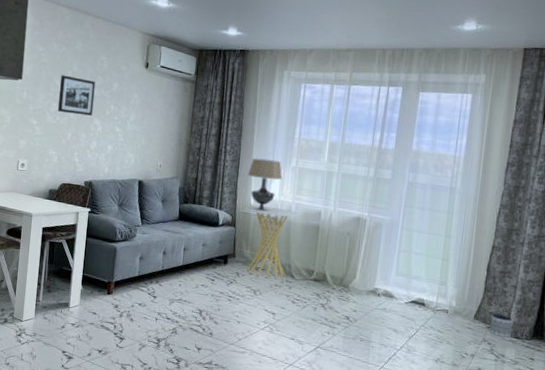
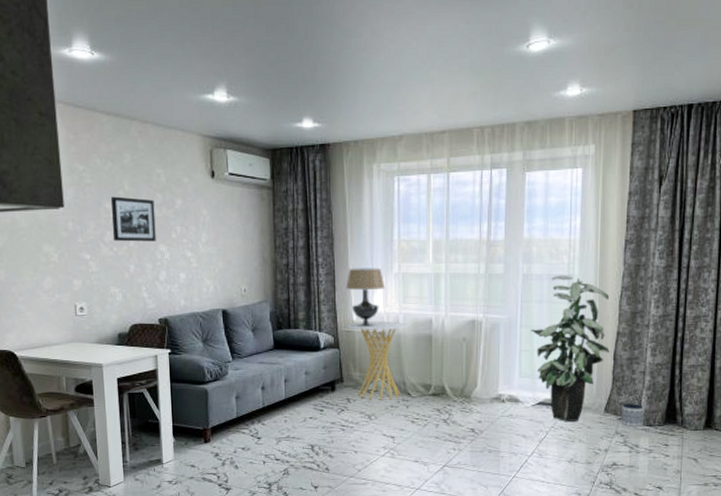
indoor plant: none [410,186,487,324] -> present [531,275,610,421]

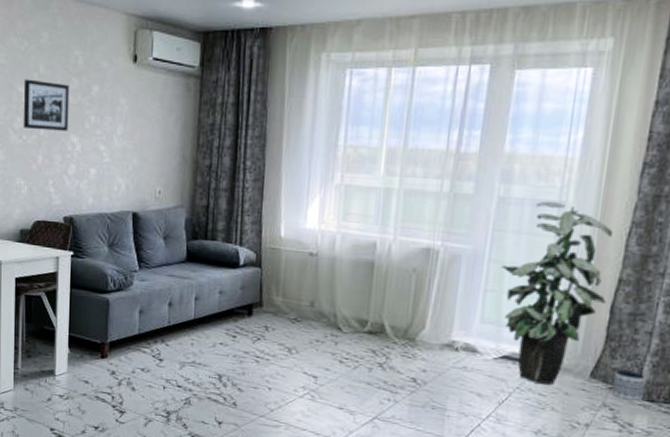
table lamp: present [346,267,385,327] -> none [275,175,323,246]
side table: present [346,321,410,401] -> none [272,238,349,333]

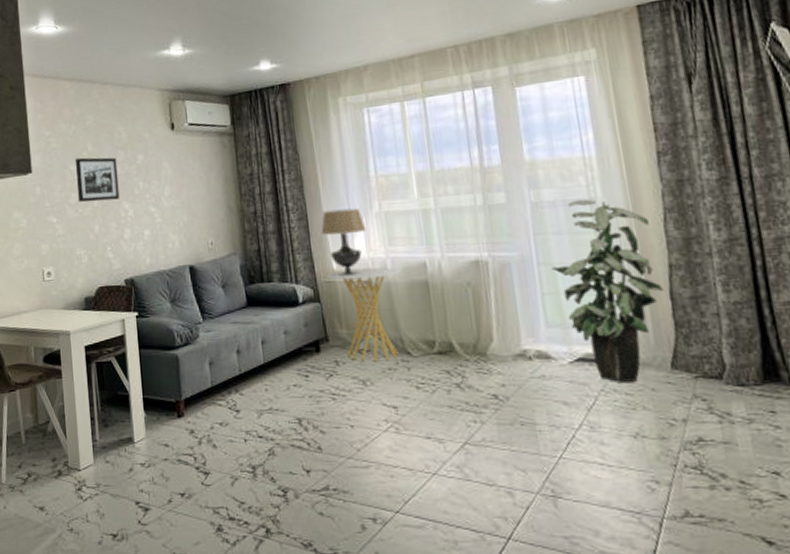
side table: none [272,238,349,333] -> present [326,267,401,363]
table lamp: none [275,175,323,246] -> present [321,208,367,276]
planter: present [611,369,646,401] -> none [695,355,732,387]

